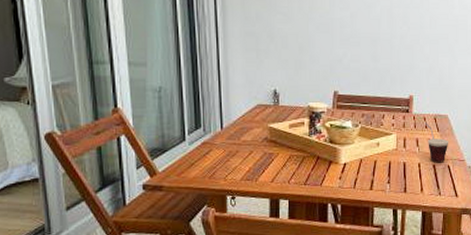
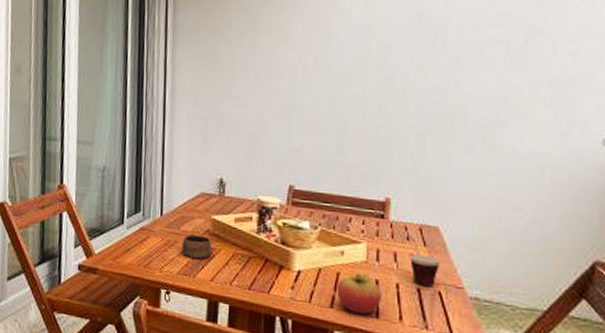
cup: none [243,141,271,165] -> present [181,232,212,260]
fruit: none [374,159,409,191] -> present [336,274,382,314]

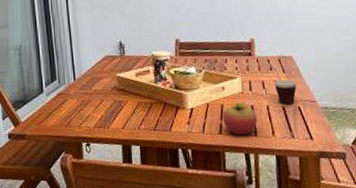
cup: present [181,232,212,260] -> none [95,91,121,113]

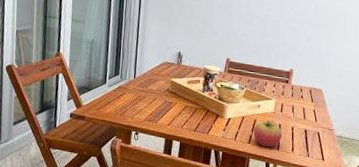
cup: present [268,65,297,104] -> none [301,93,321,129]

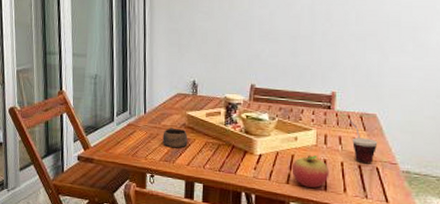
cup: none [148,91,171,110] -> present [162,126,188,148]
cup: none [301,93,321,129] -> present [348,120,378,163]

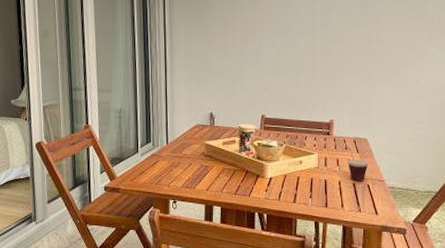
cup: present [162,126,188,148] -> none [184,155,207,175]
fruit: present [291,155,330,188] -> none [297,176,329,205]

